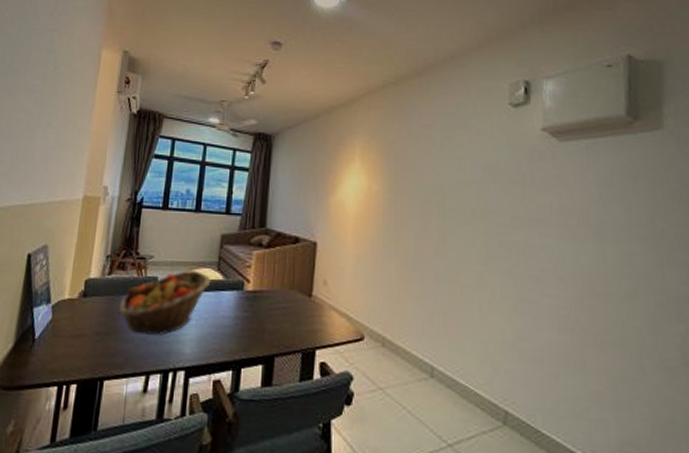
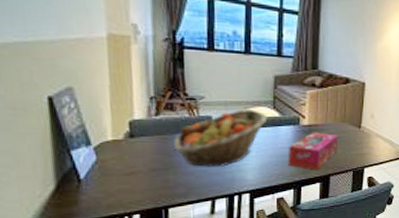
tissue box: none [229,299,286,348] -> present [289,132,339,170]

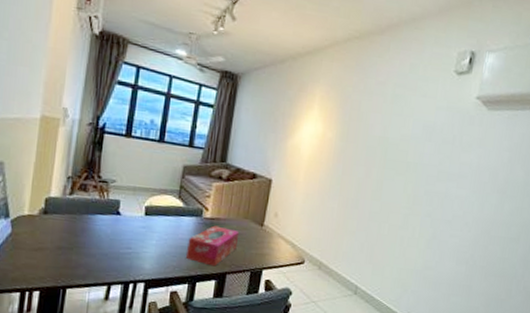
fruit basket: present [174,109,268,167] -> none [81,196,172,252]

